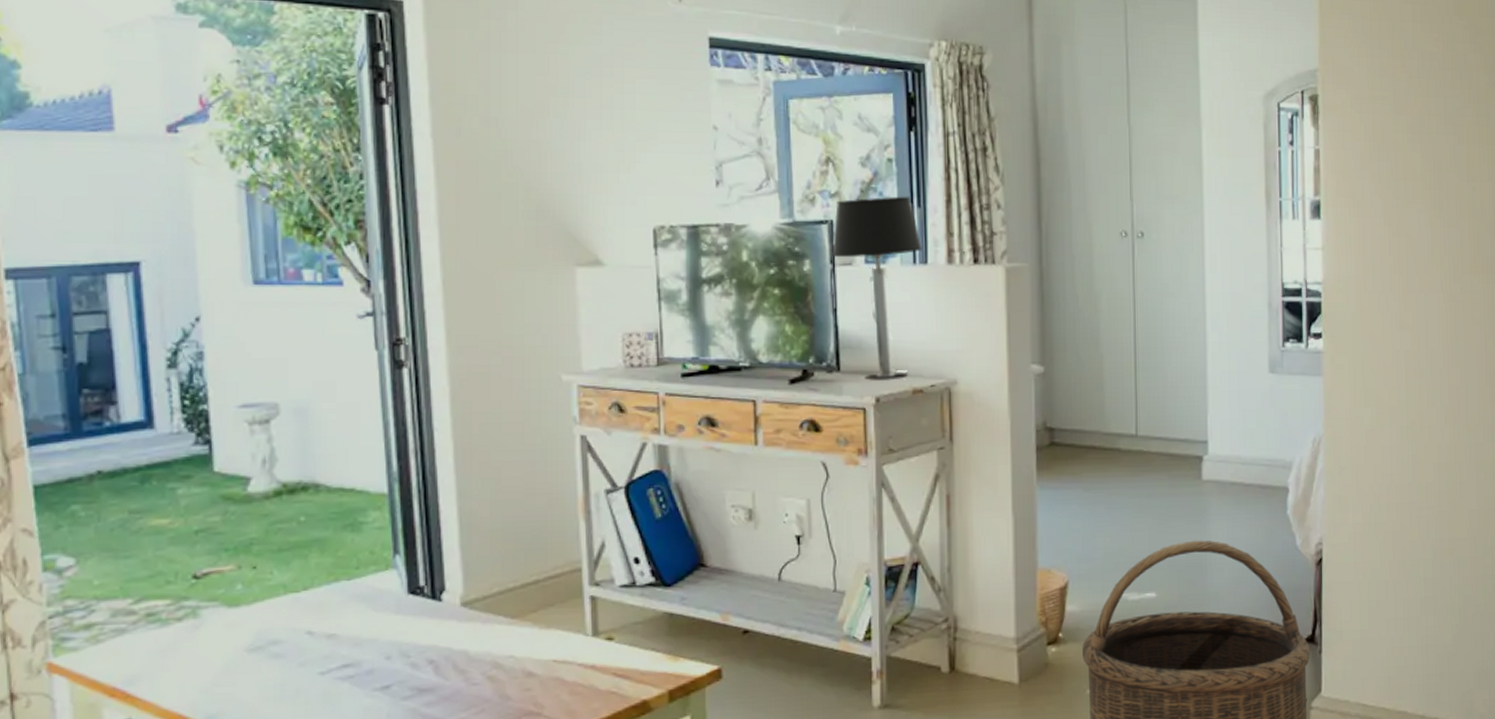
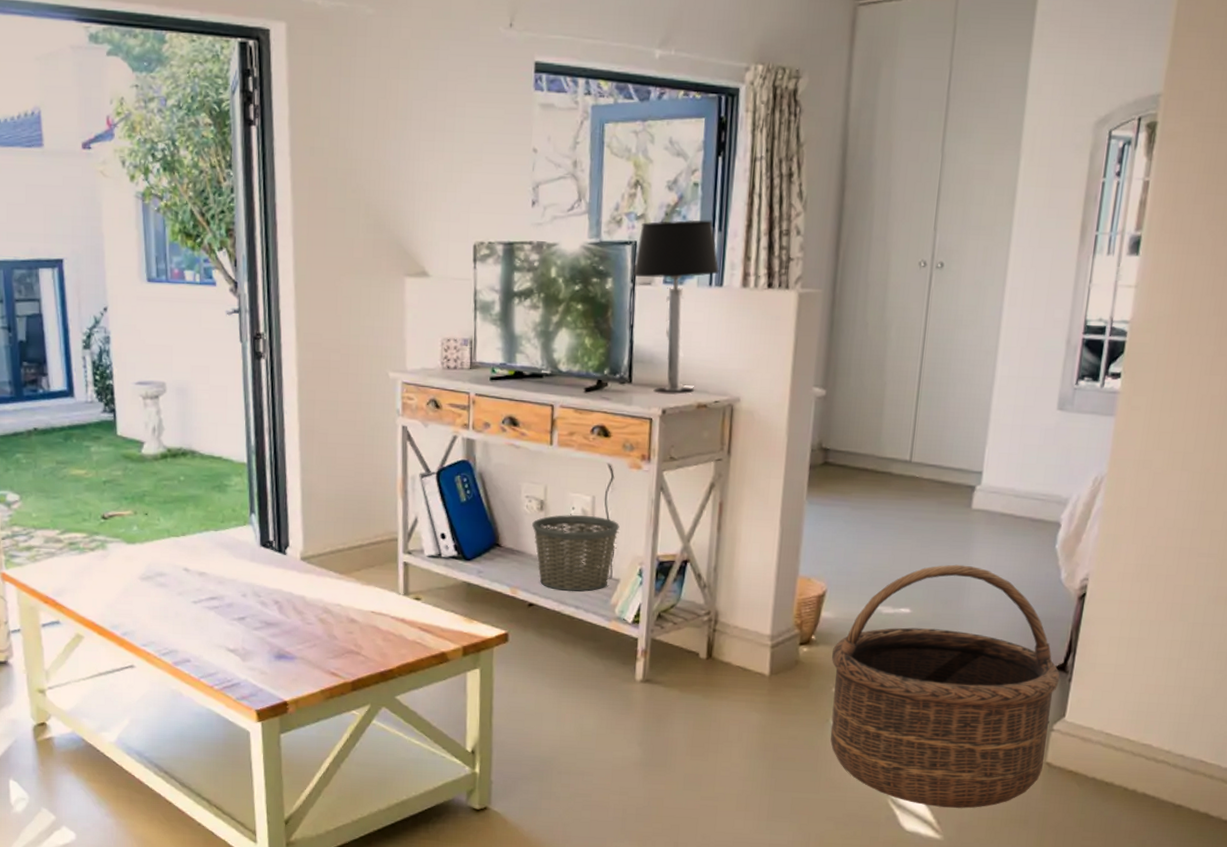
basket: none [741,522,840,612] -> present [532,515,620,592]

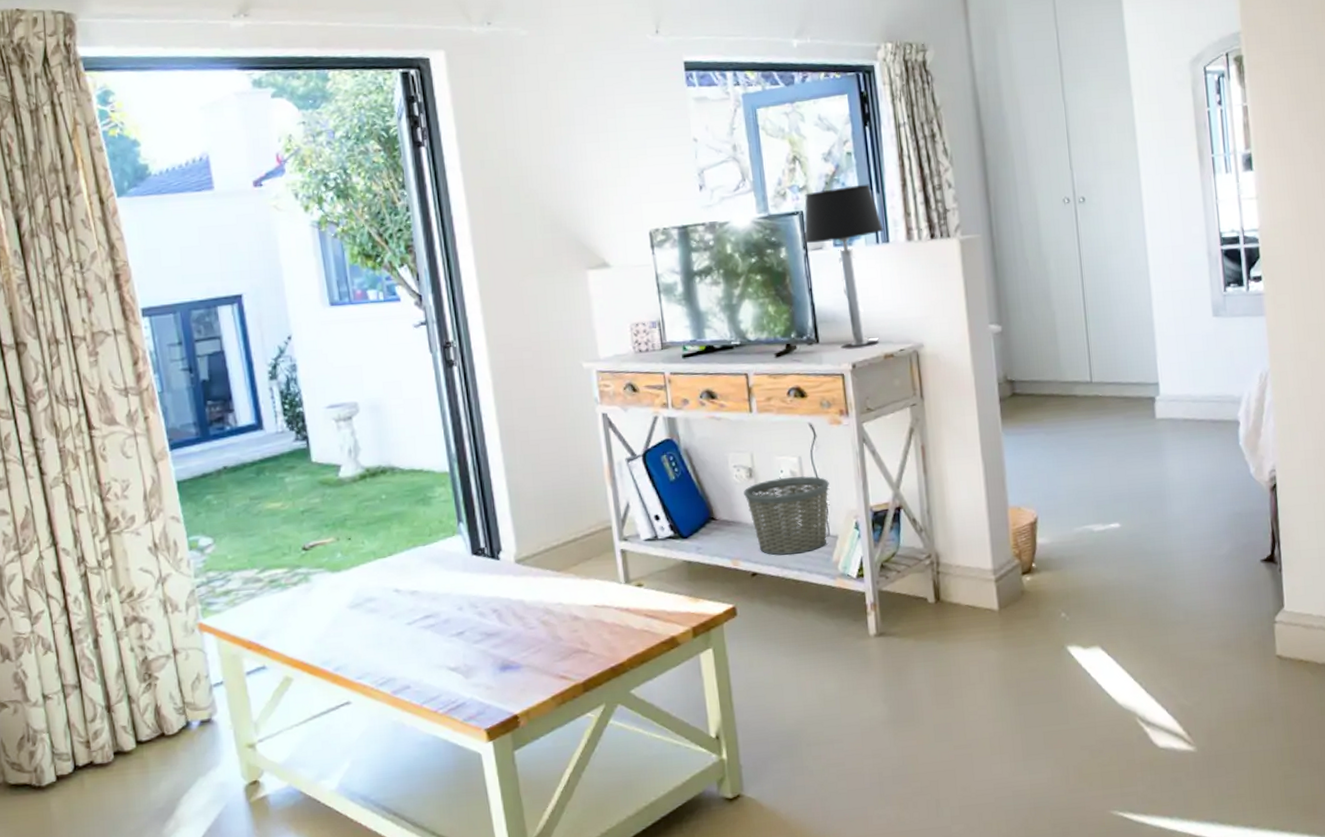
basket: present [830,564,1060,809] -> none [1054,473,1275,718]

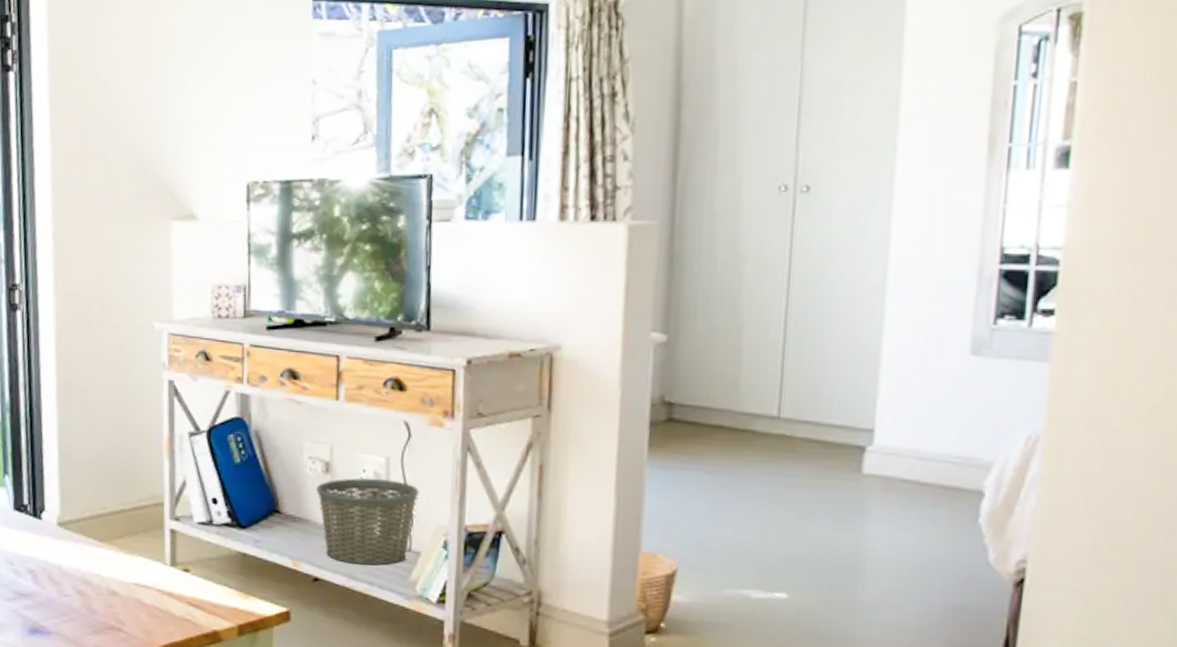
table lamp: present [804,184,884,350] -> none [429,148,531,344]

